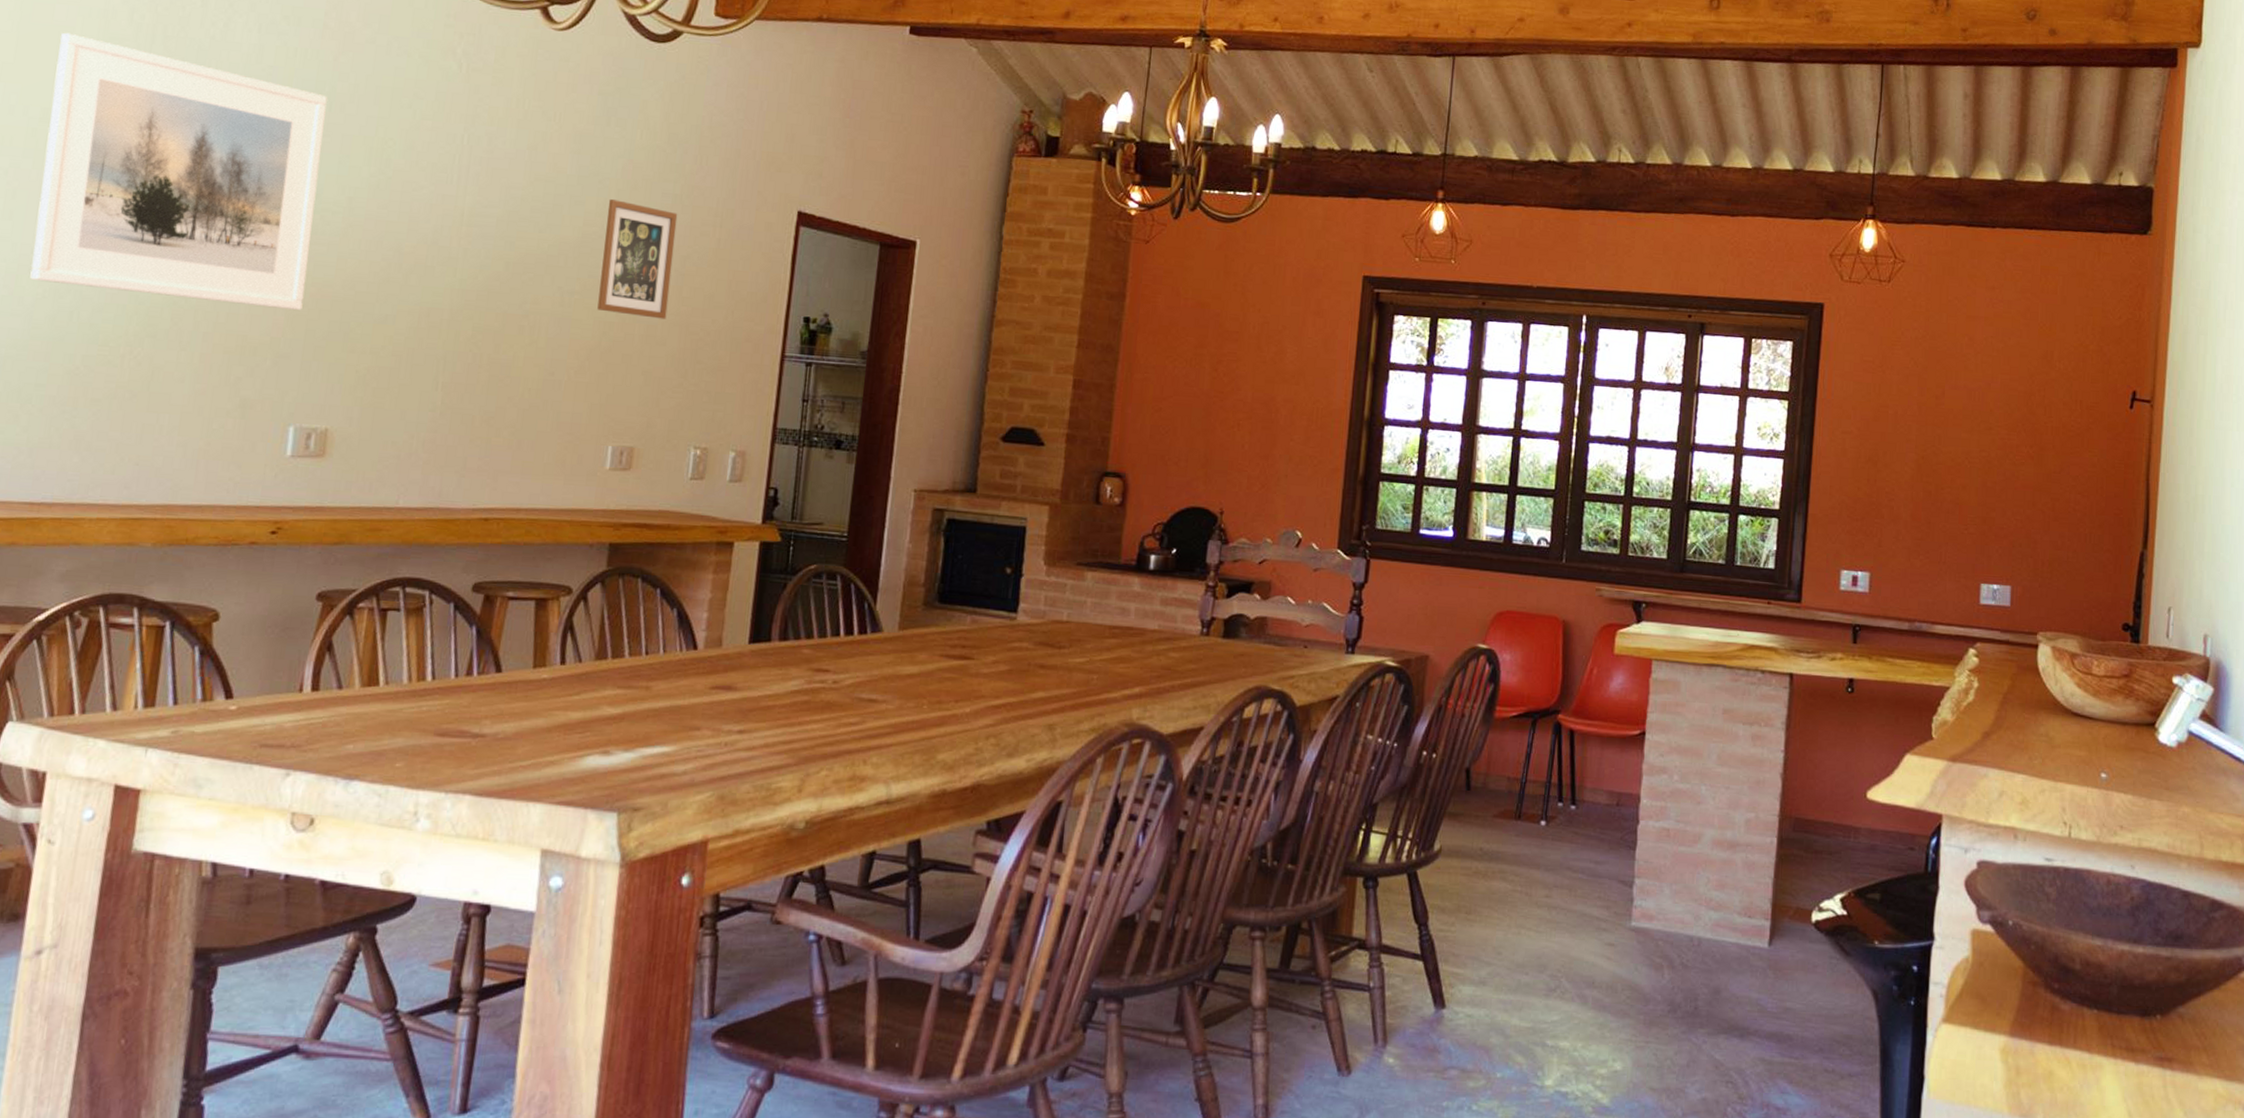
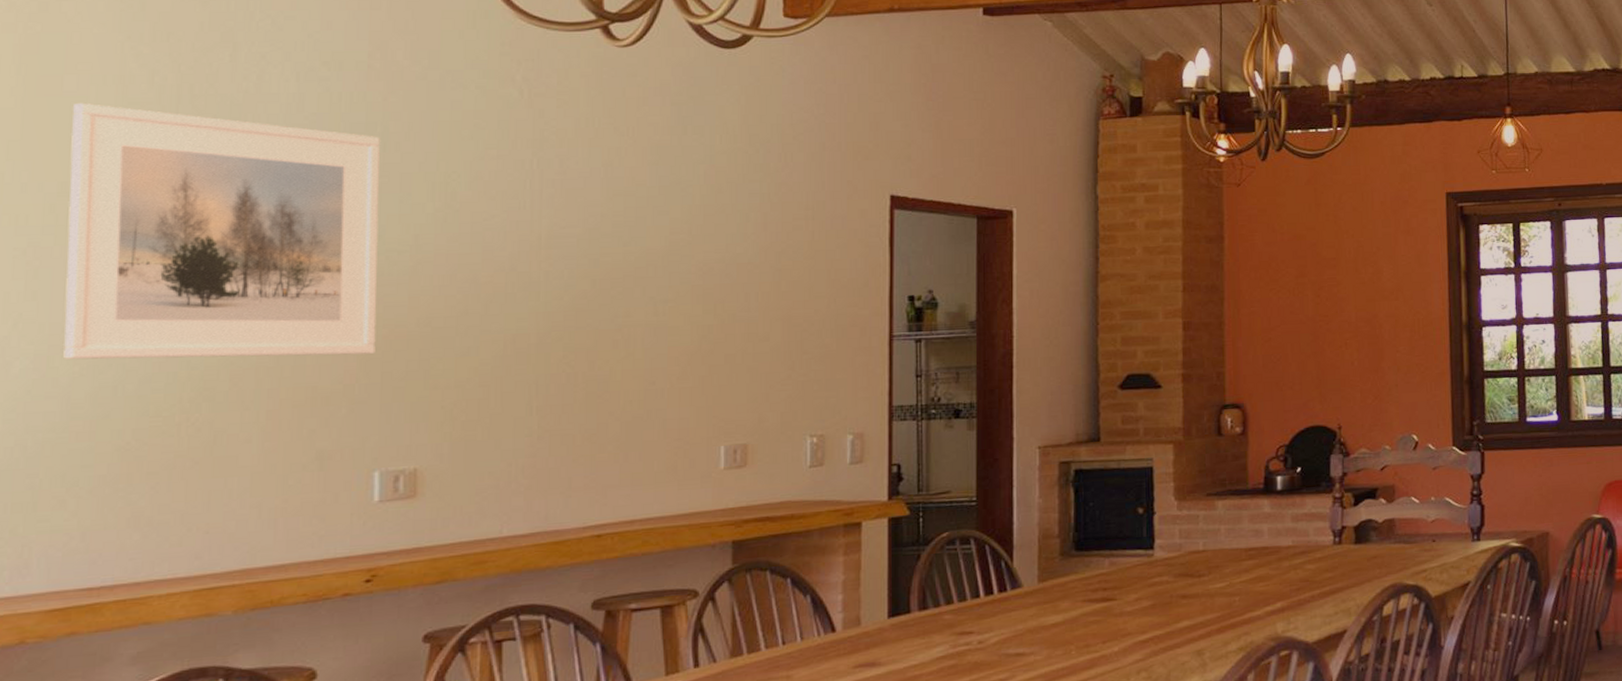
picture frame: present [597,199,678,319] -> none [693,205,768,316]

